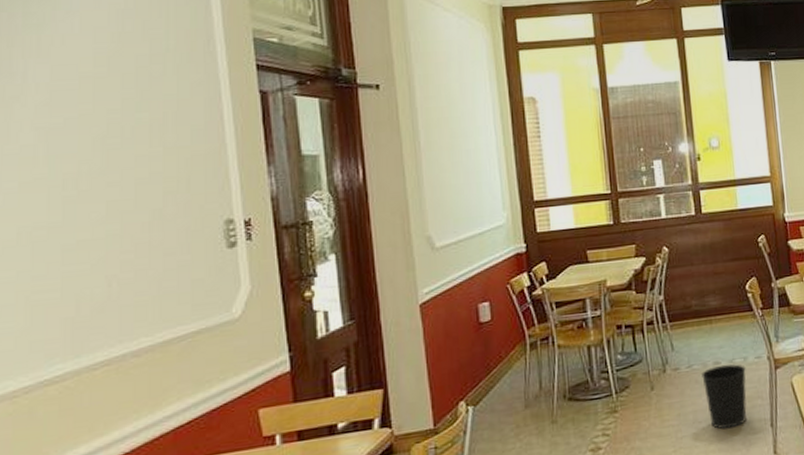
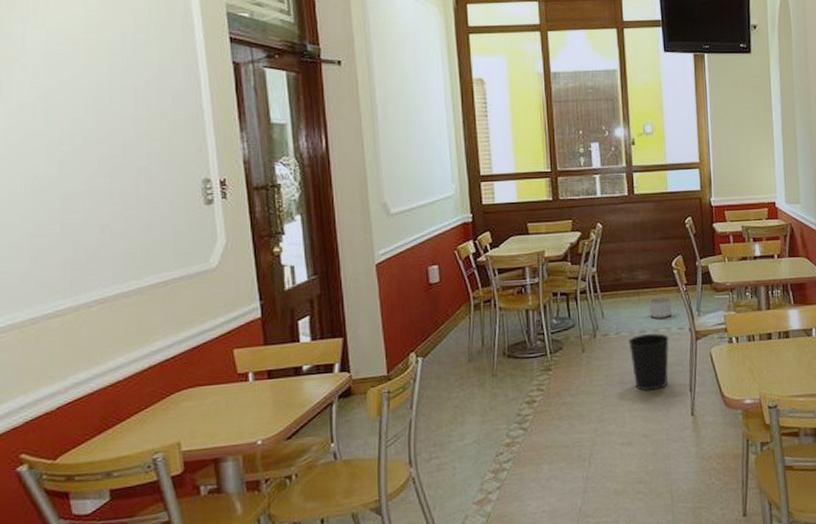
planter: none [723,323,748,348] -> present [649,297,672,319]

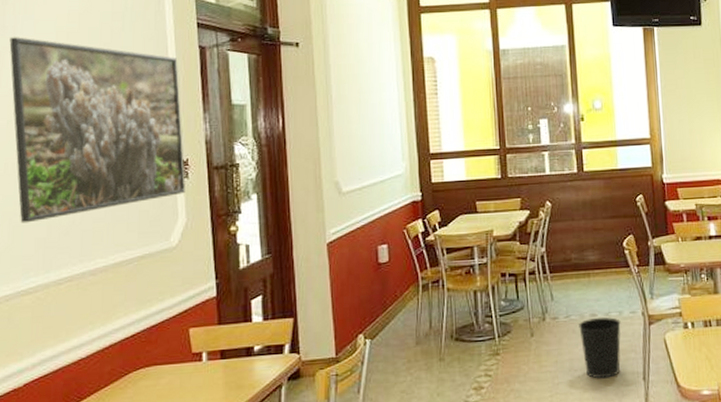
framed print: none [18,48,223,245] -> present [9,37,185,223]
planter: present [649,297,672,319] -> none [600,279,623,301]

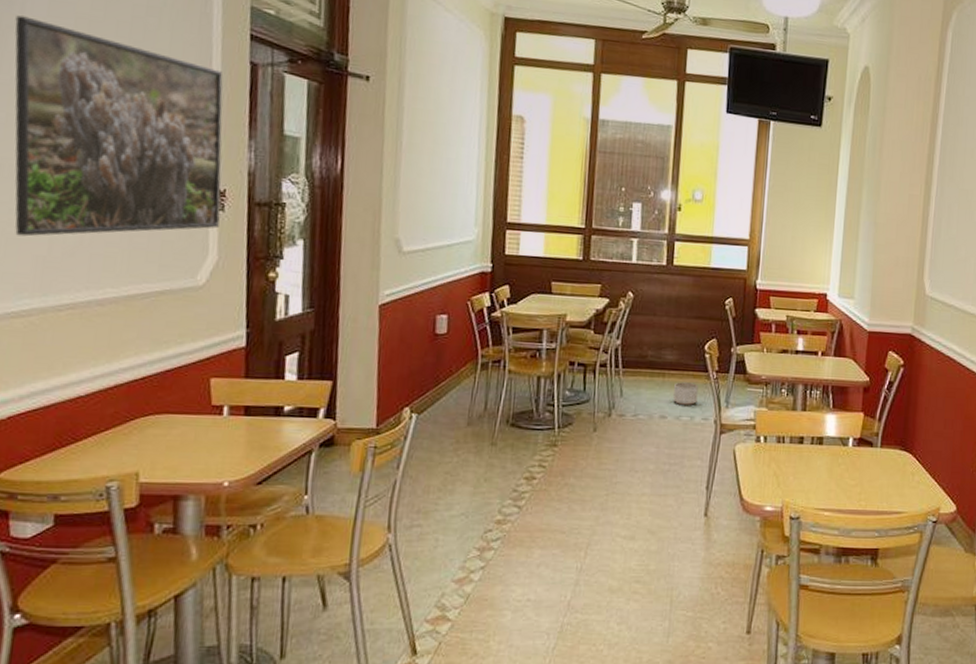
wastebasket: present [579,317,621,379] -> none [646,420,691,483]
planter: none [600,279,623,301] -> present [673,382,698,405]

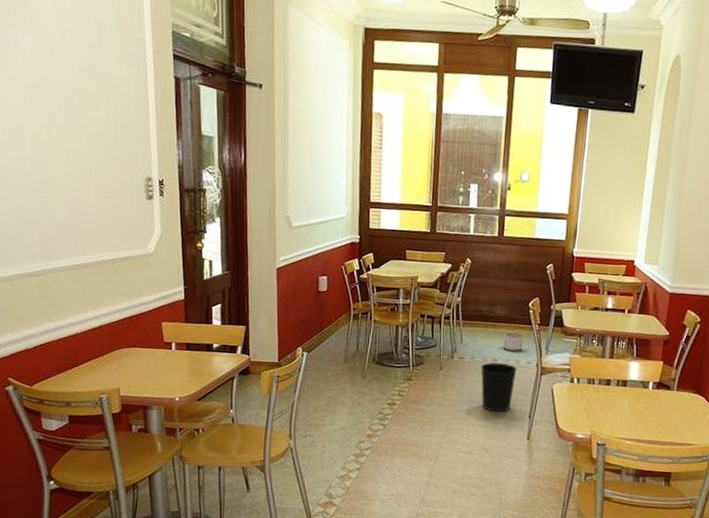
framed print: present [15,15,223,237] -> none [12,48,161,217]
wastebasket: none [646,420,691,483] -> present [481,362,517,413]

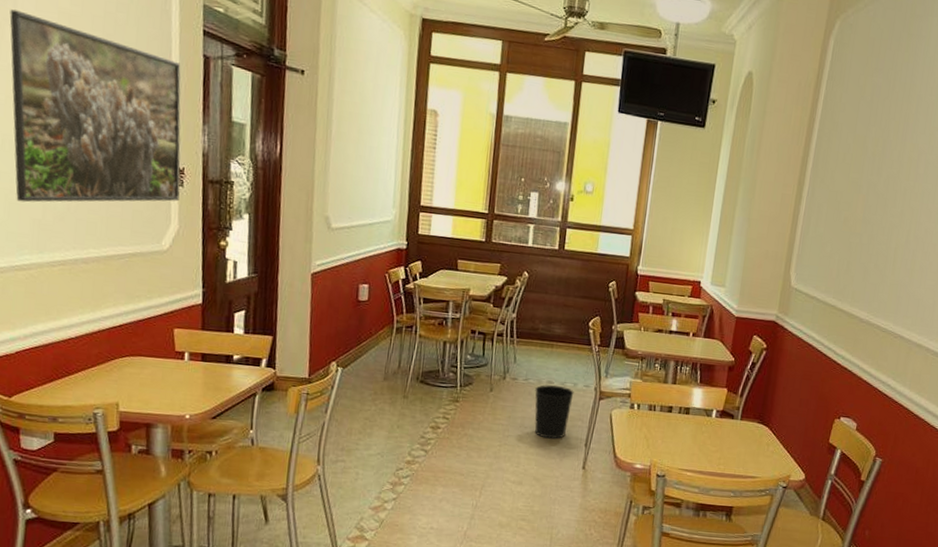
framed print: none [12,48,161,217] -> present [9,9,181,203]
planter: present [503,332,524,351] -> none [560,353,582,374]

